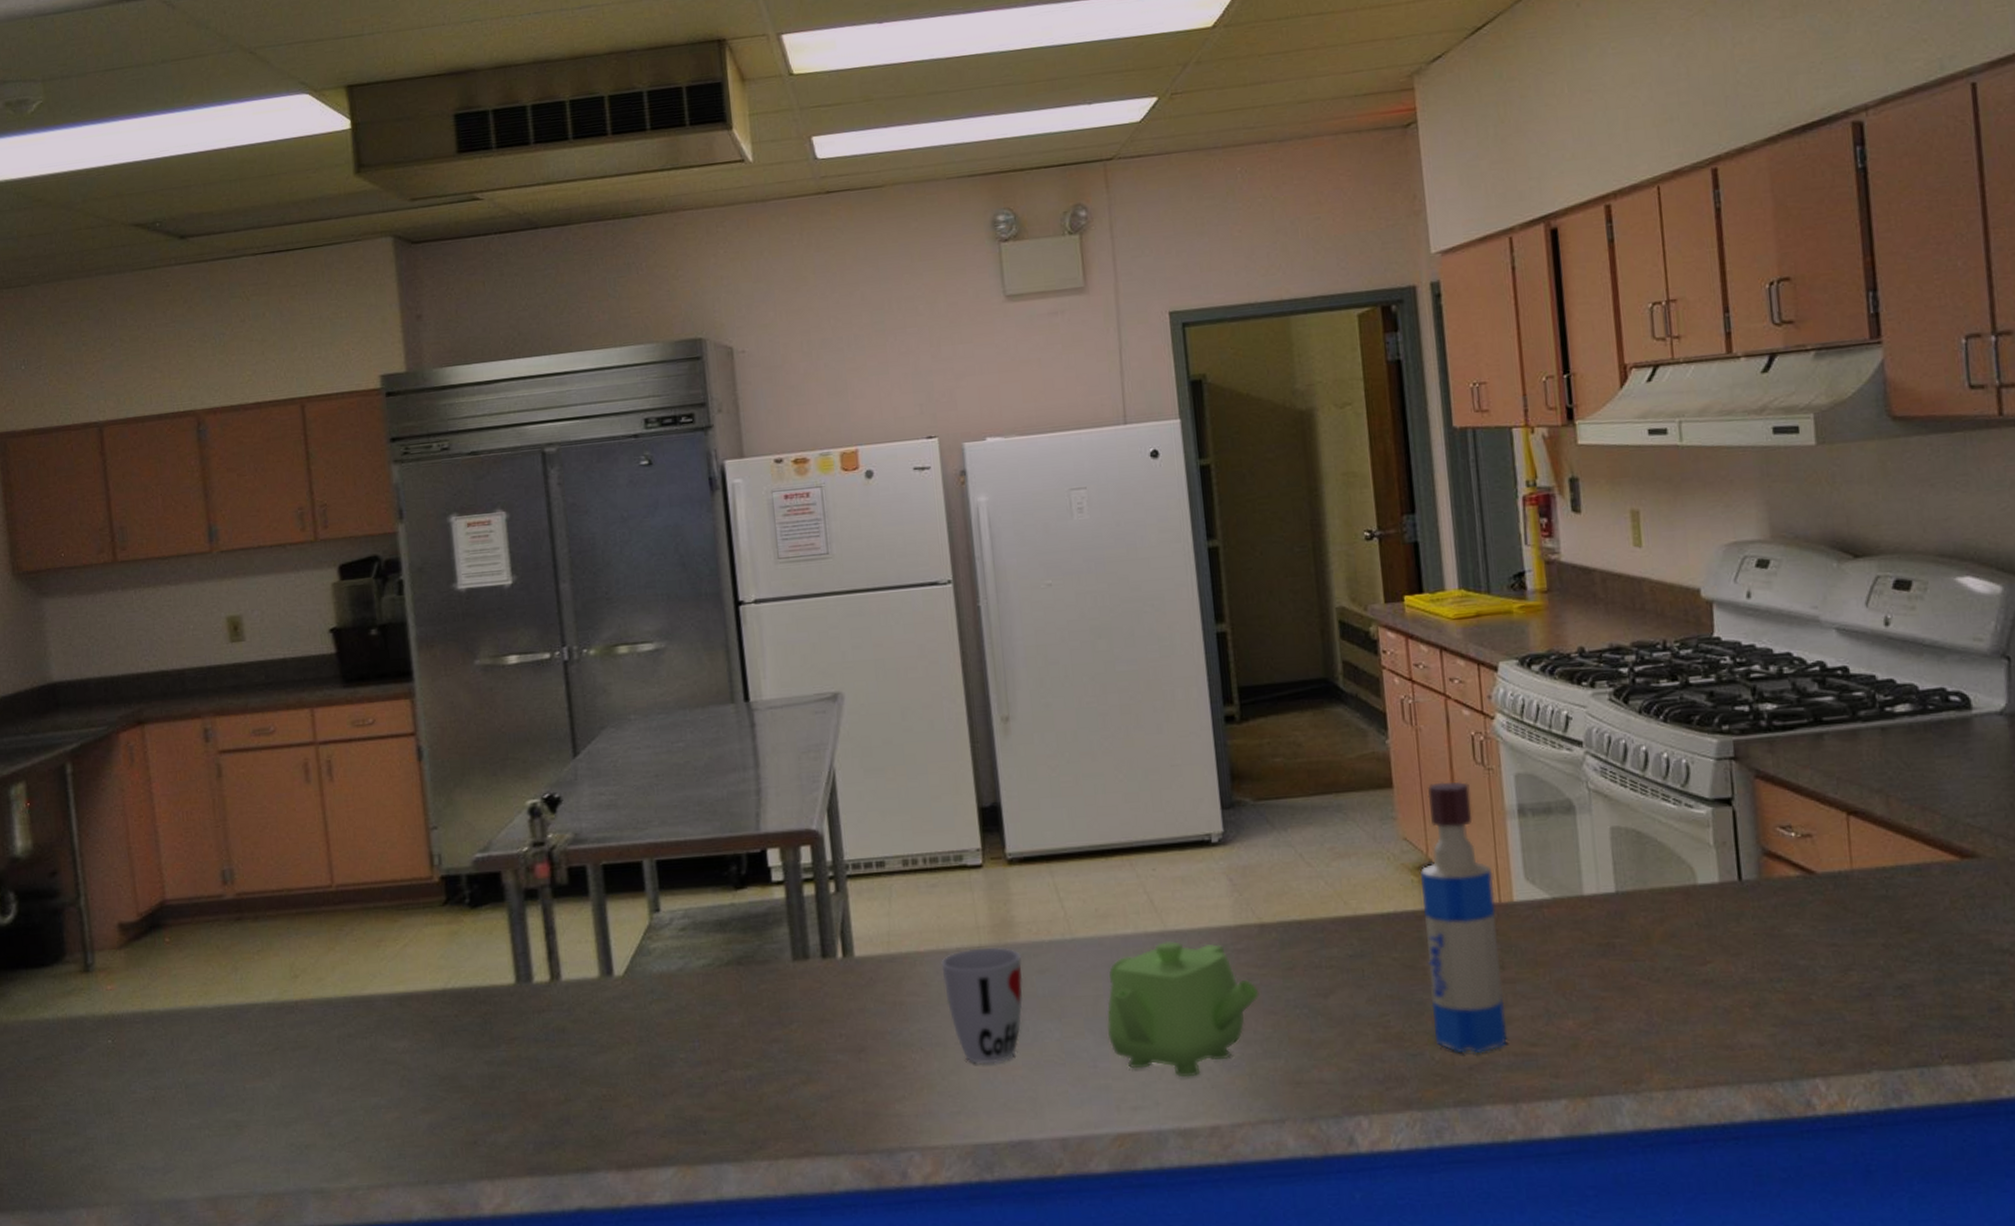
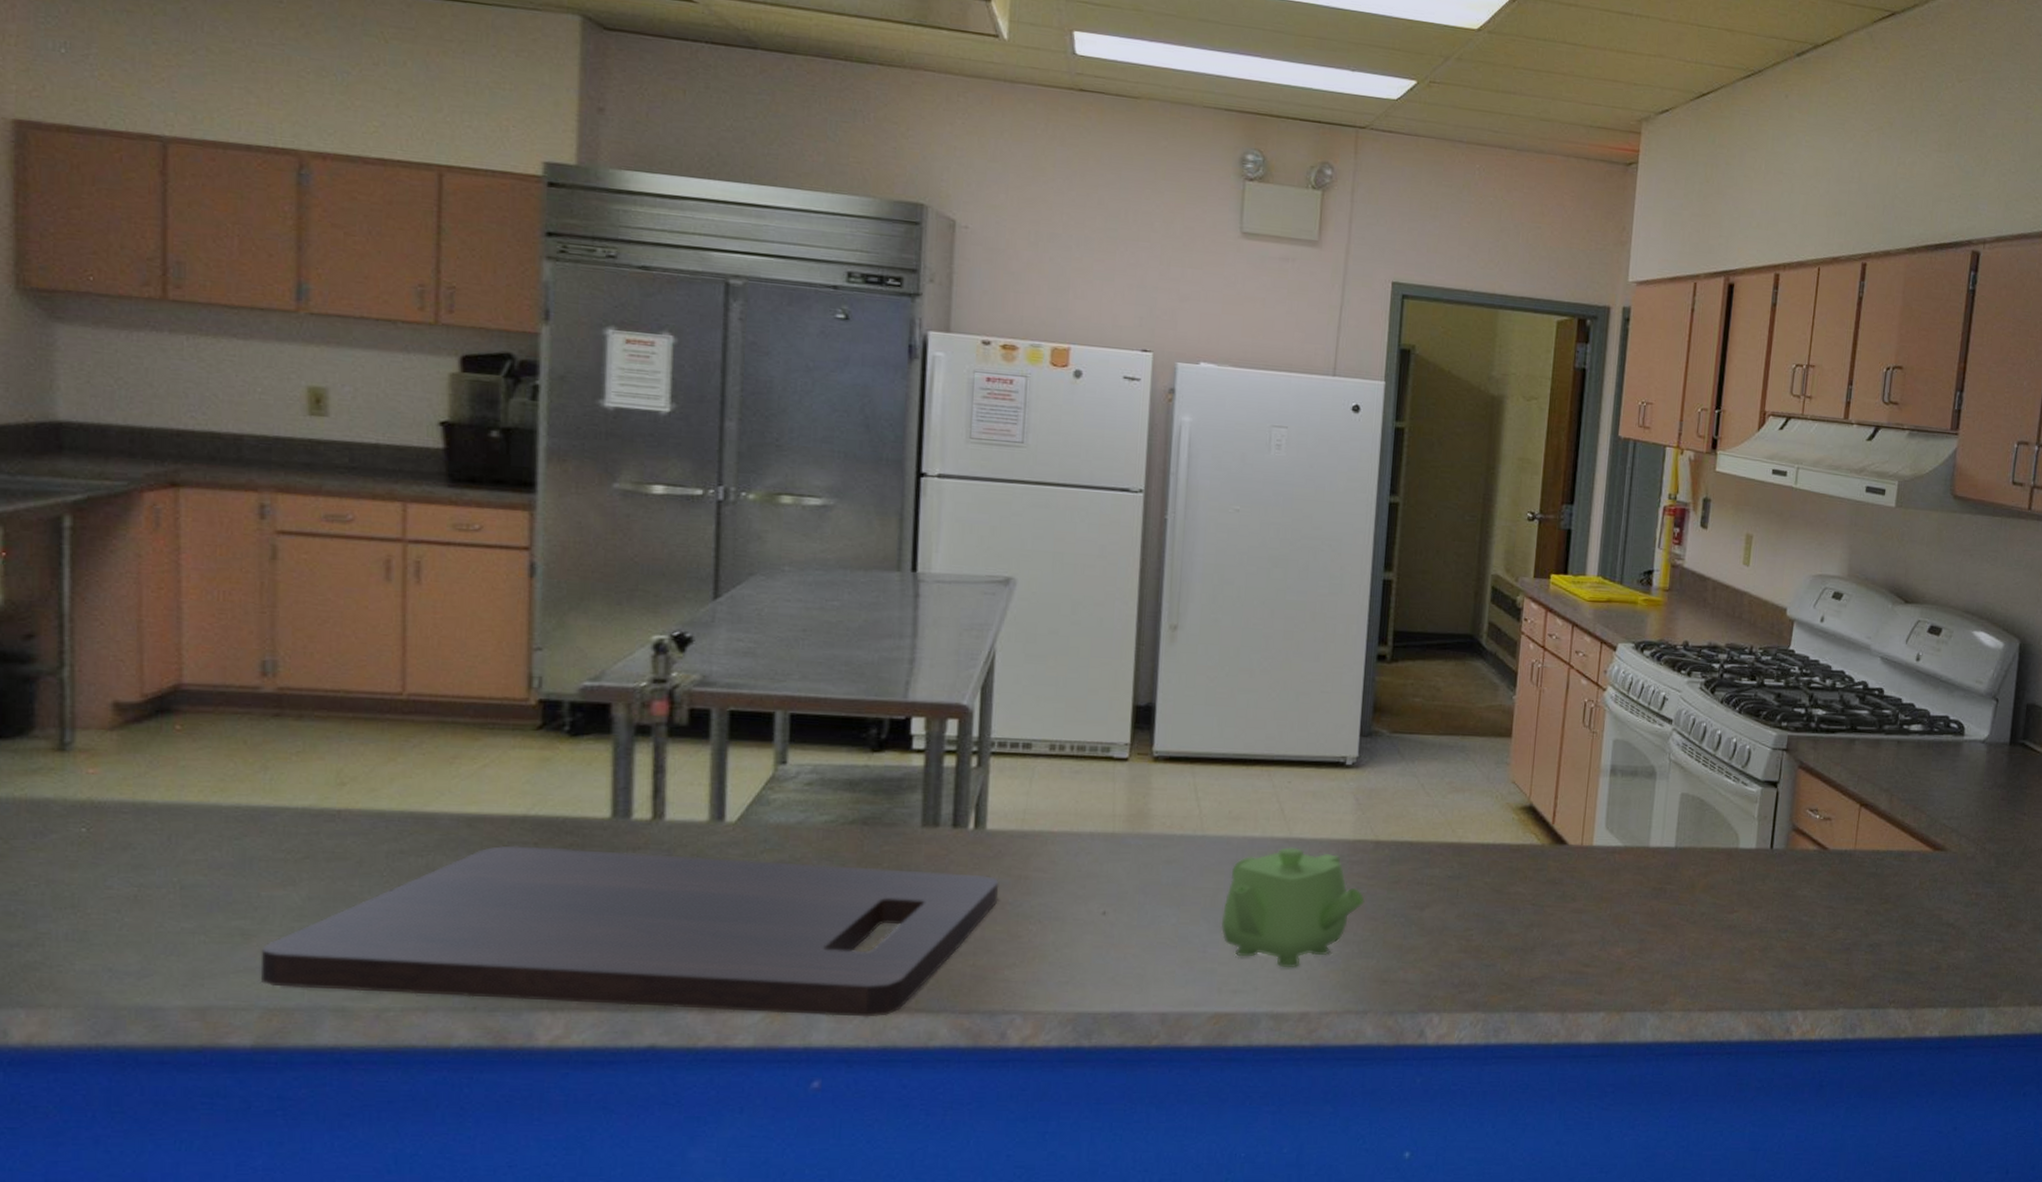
cutting board: none [252,1004,878,1174] -> present [260,845,999,1017]
cup: present [941,947,1023,1064] -> none [1071,834,1151,941]
tequila bottle: present [1421,781,1507,1054] -> none [1508,737,1581,969]

